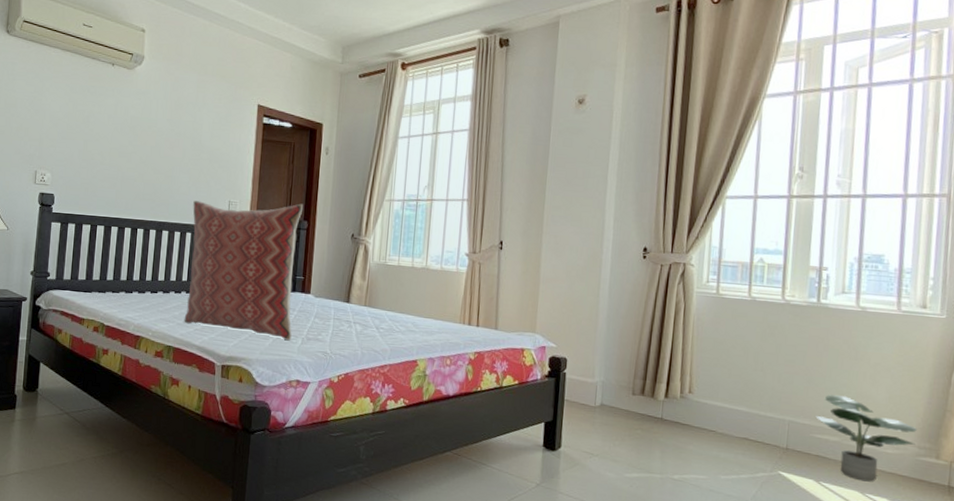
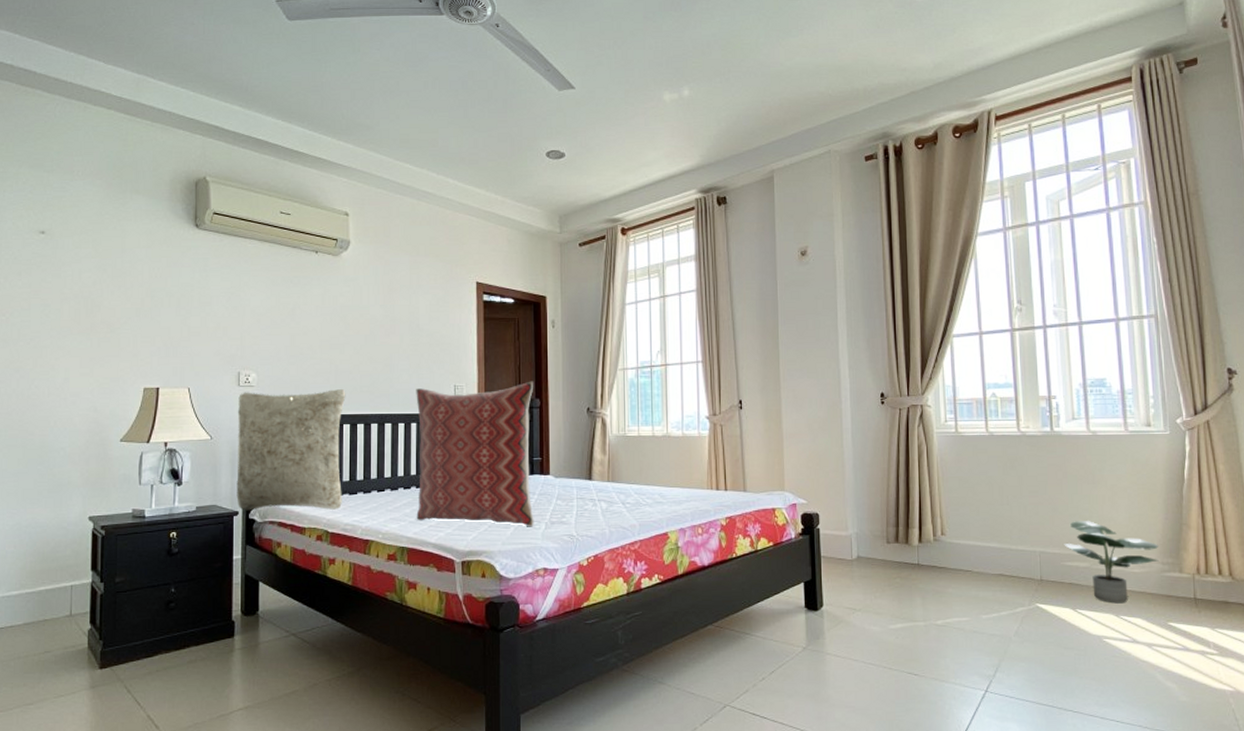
pillow: none [26,189,130,306] -> present [236,389,346,511]

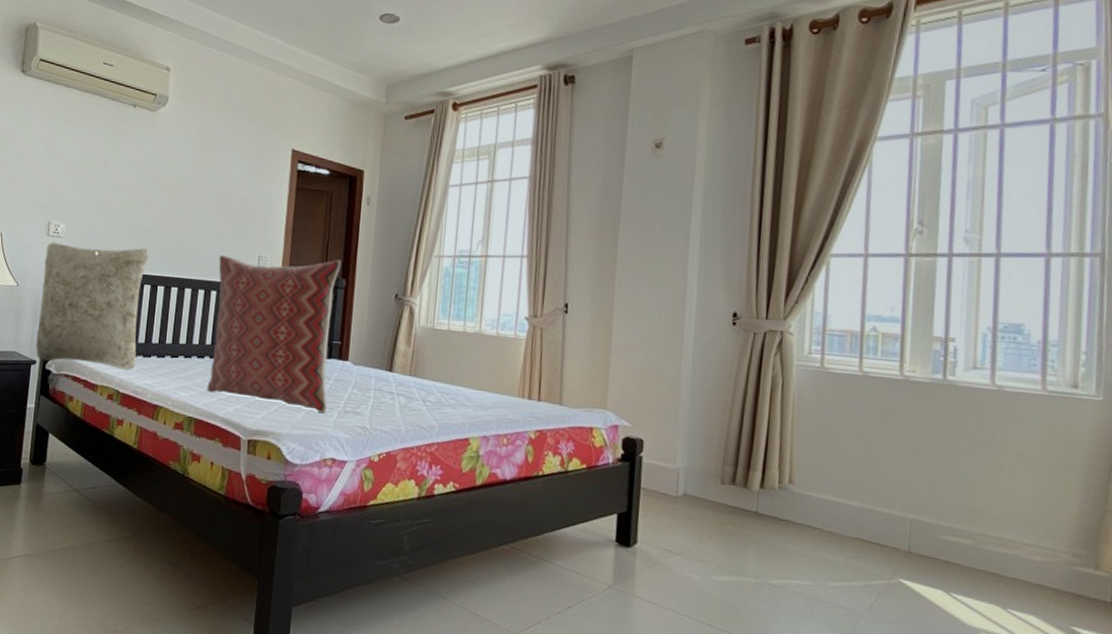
potted plant: present [1064,521,1159,604] -> none [943,489,1071,596]

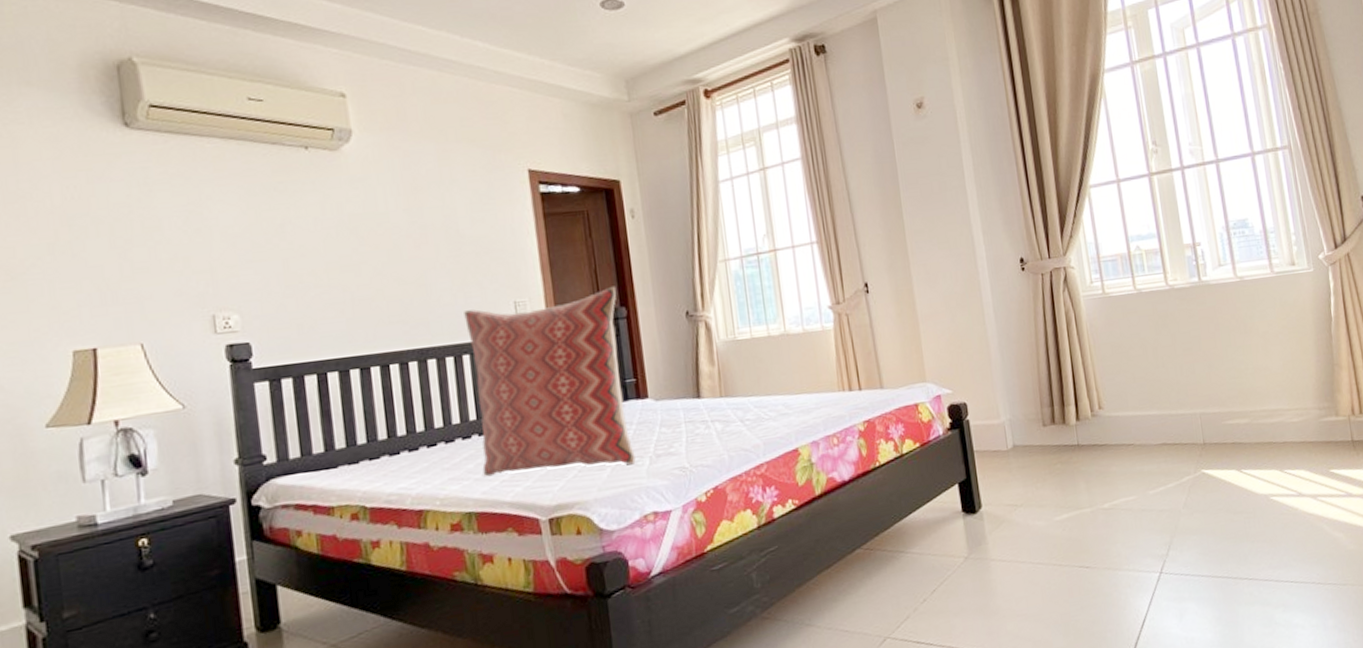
pillow: present [35,242,150,372] -> none [217,322,381,496]

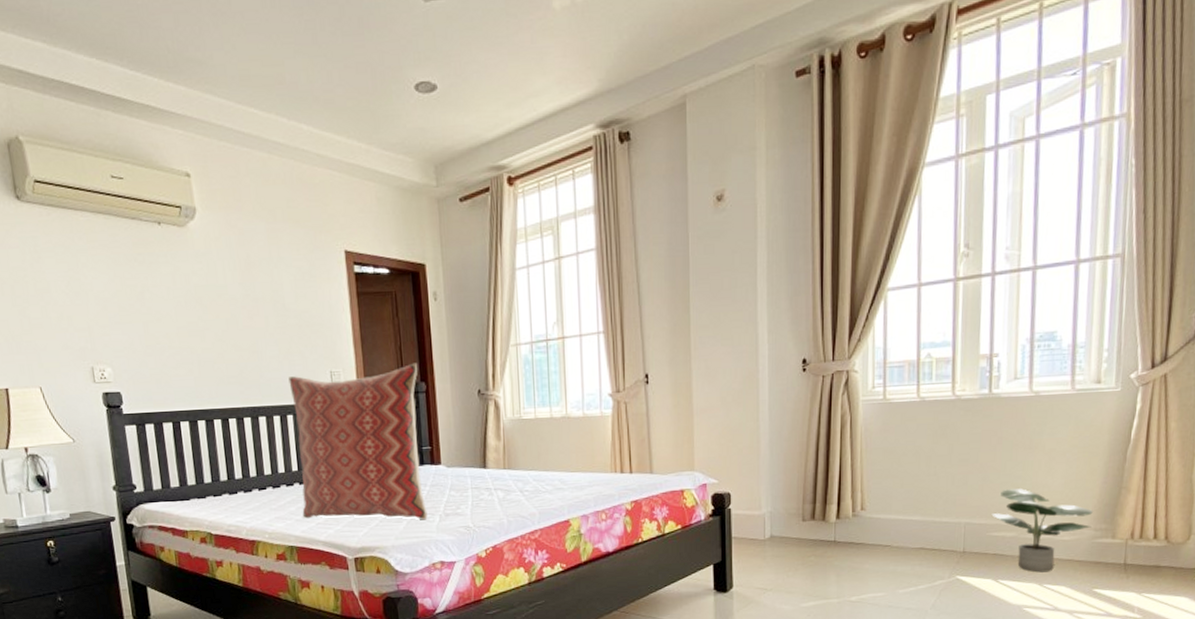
potted plant: none [1223,373,1315,459] -> present [991,489,1094,573]

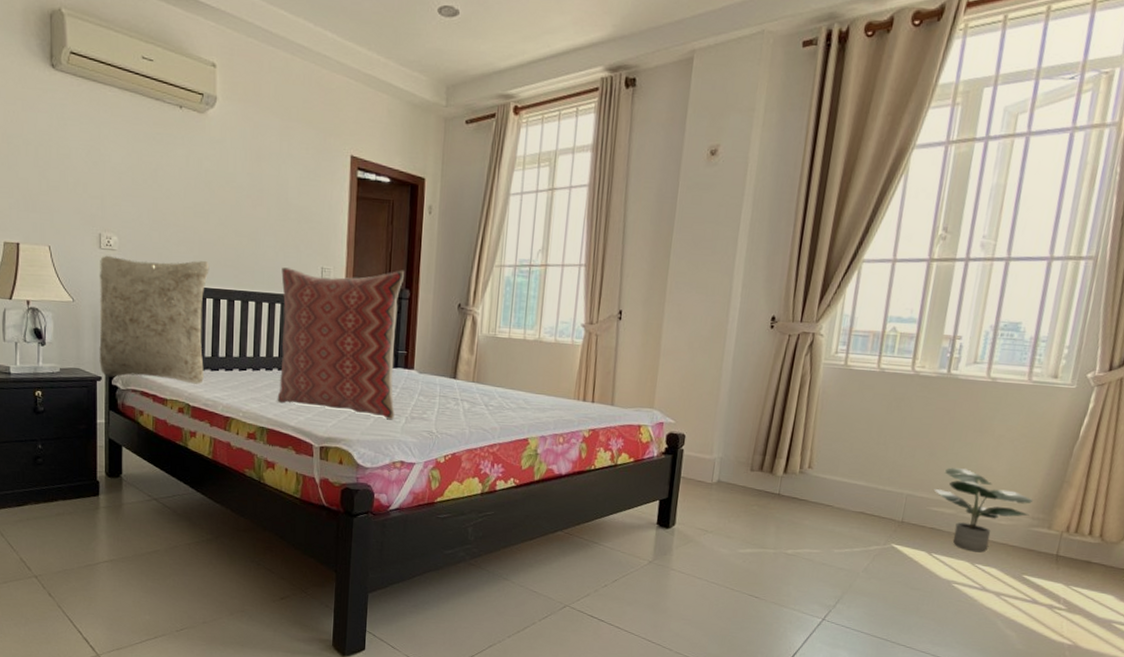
pillow: none [96,381,223,516] -> present [99,255,210,385]

